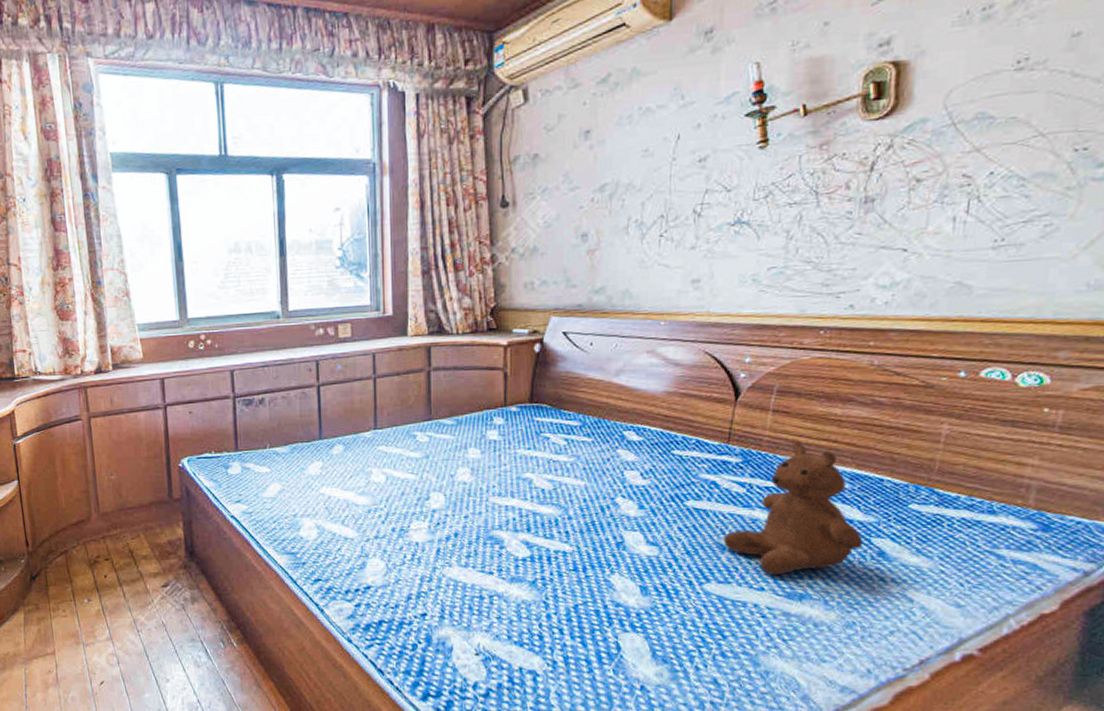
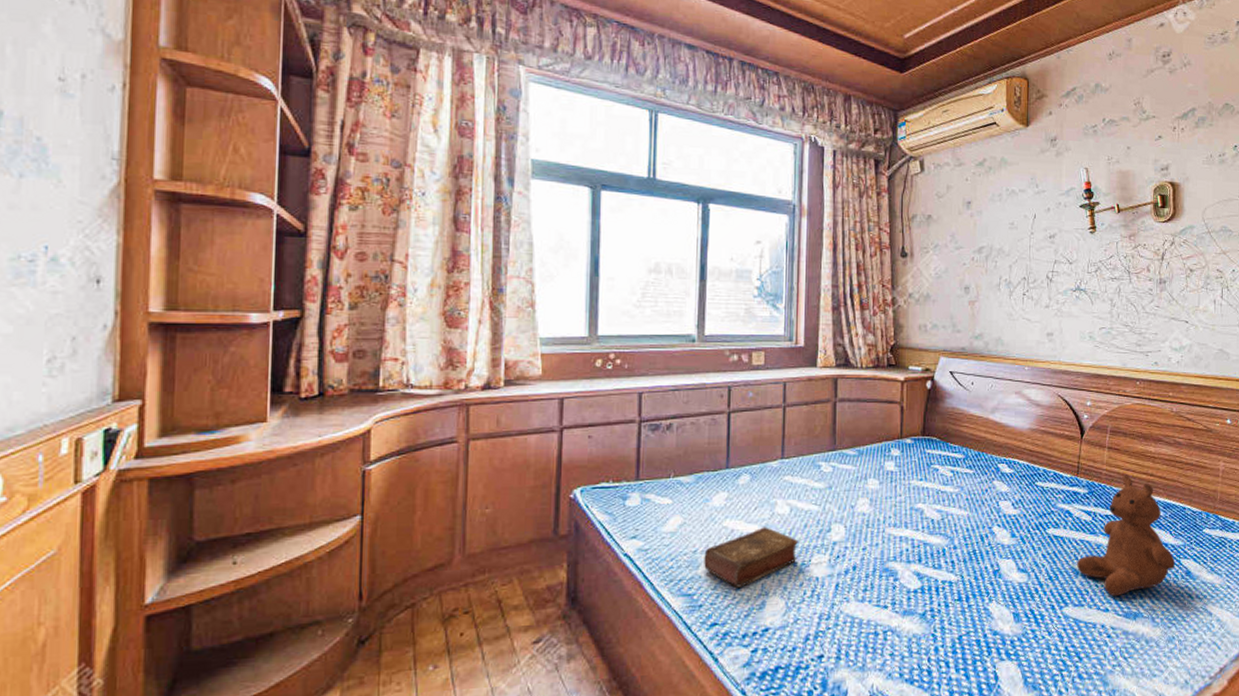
book: none [304,494,396,549] -> present [704,527,798,588]

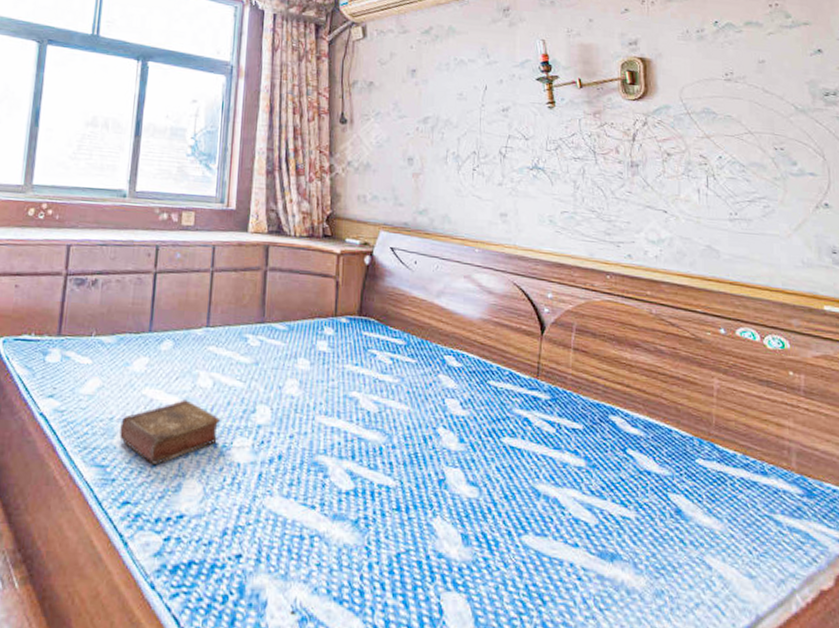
teddy bear: present [1077,474,1175,597] -> none [538,382,661,530]

